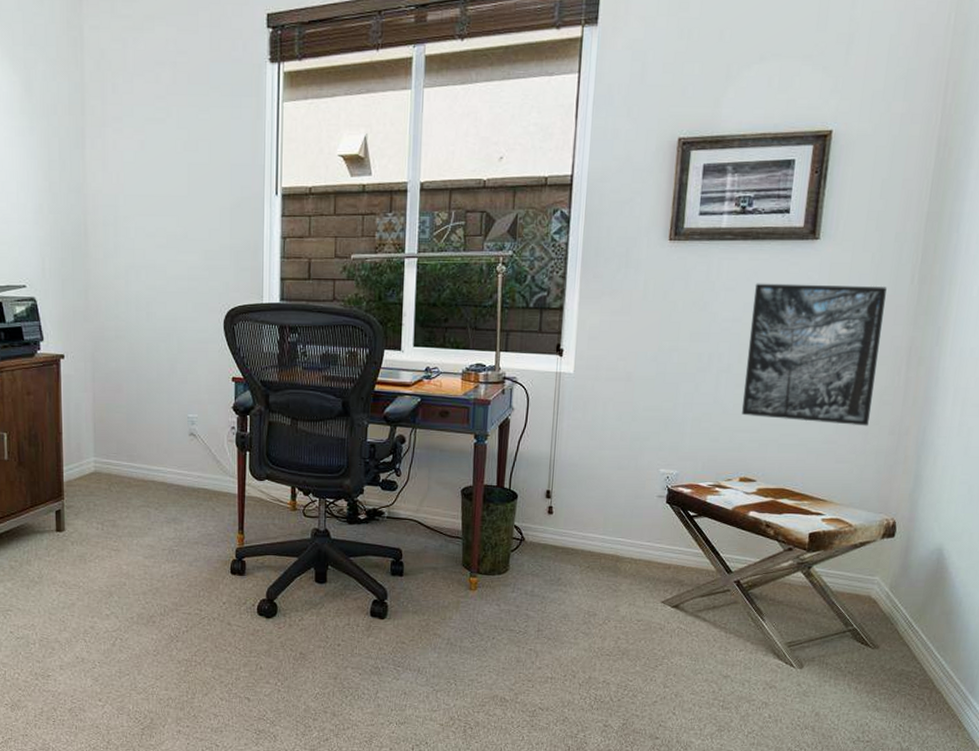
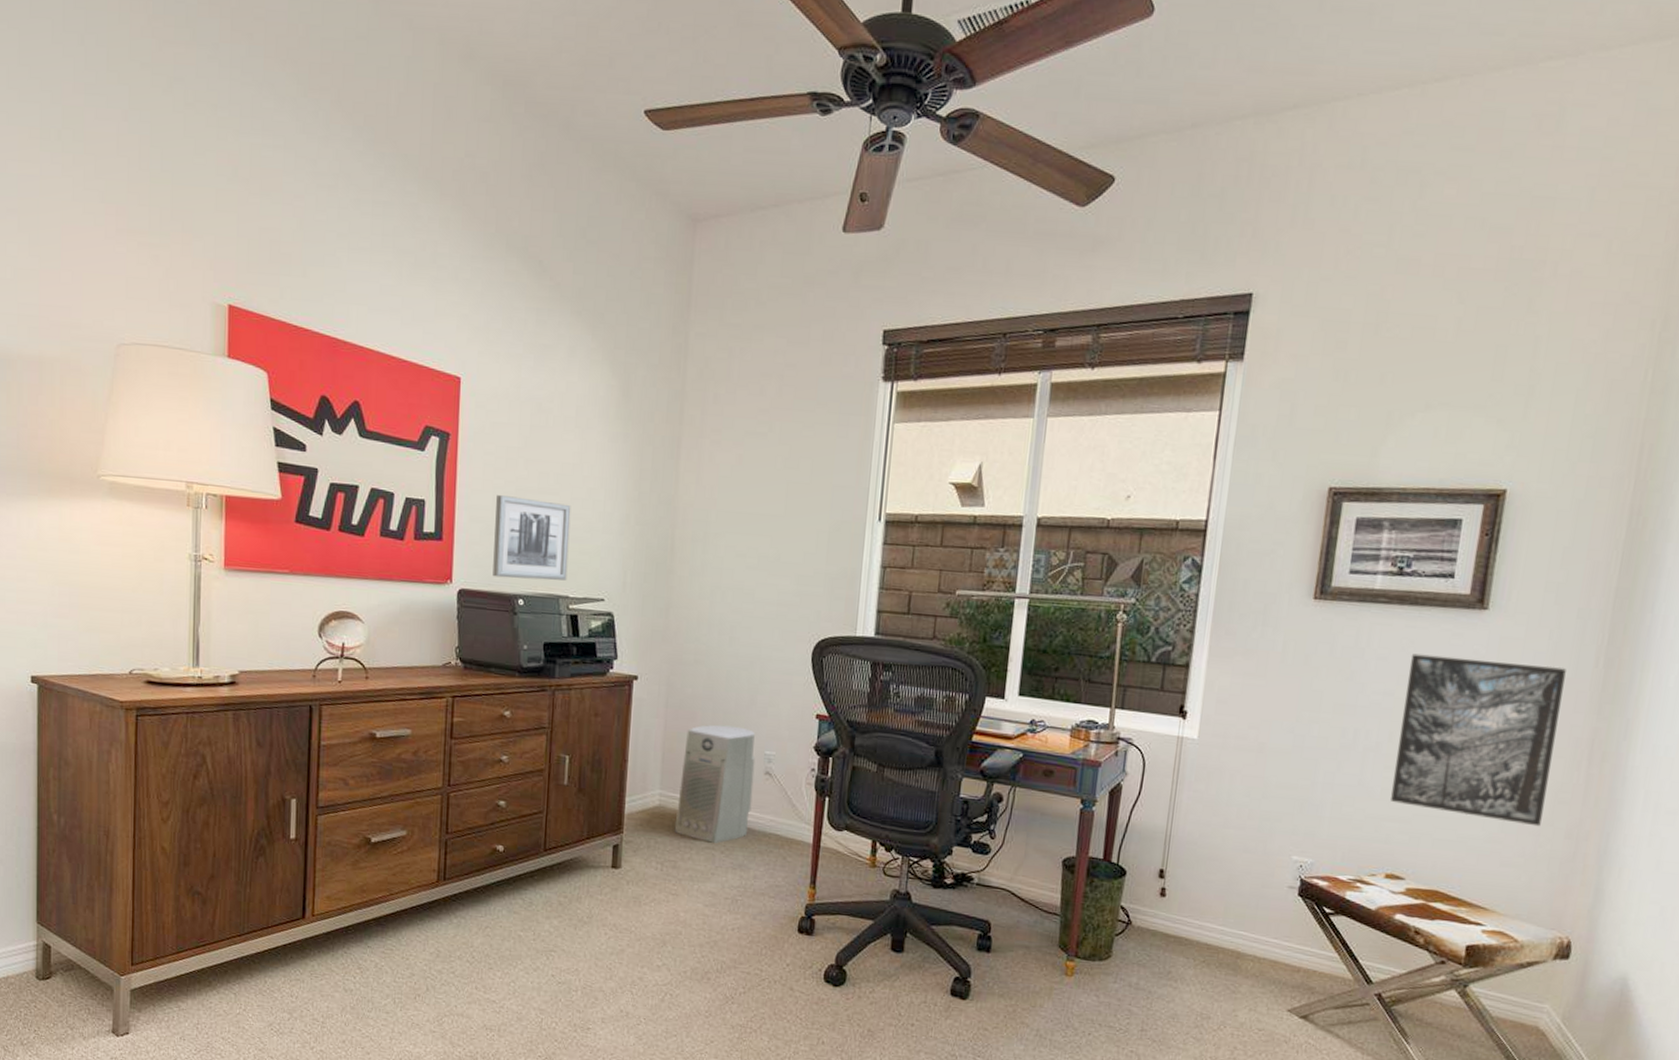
air purifier: none [111,394,180,501] -> present [674,724,756,844]

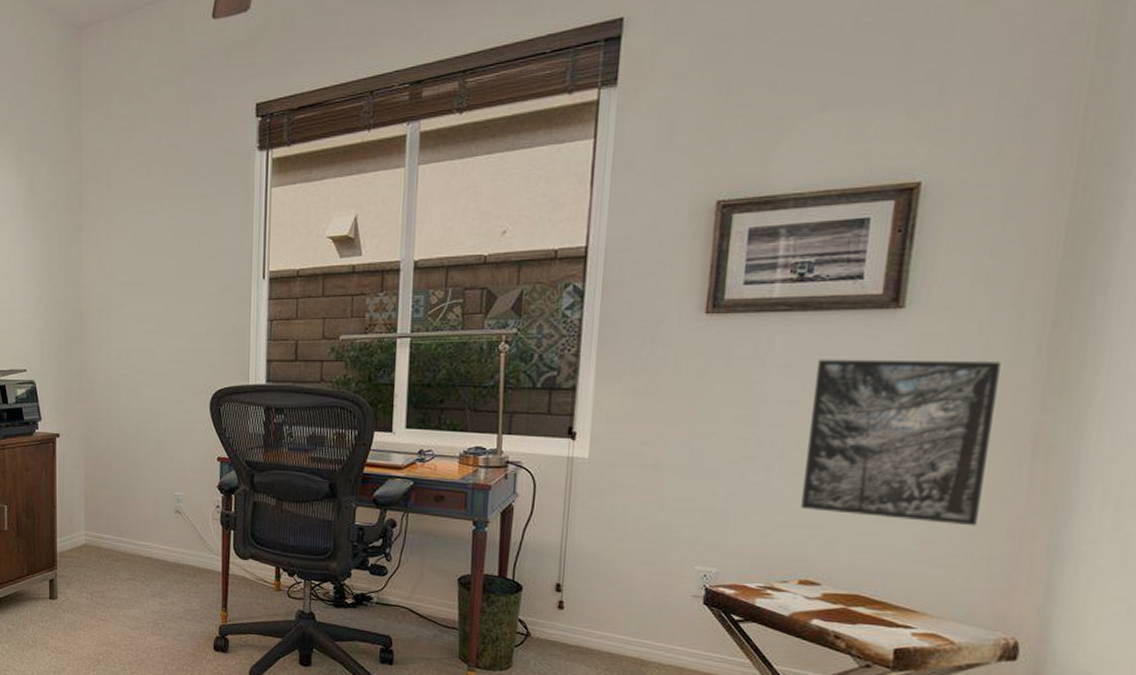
air purifier: present [674,724,756,844] -> none [100,471,166,575]

